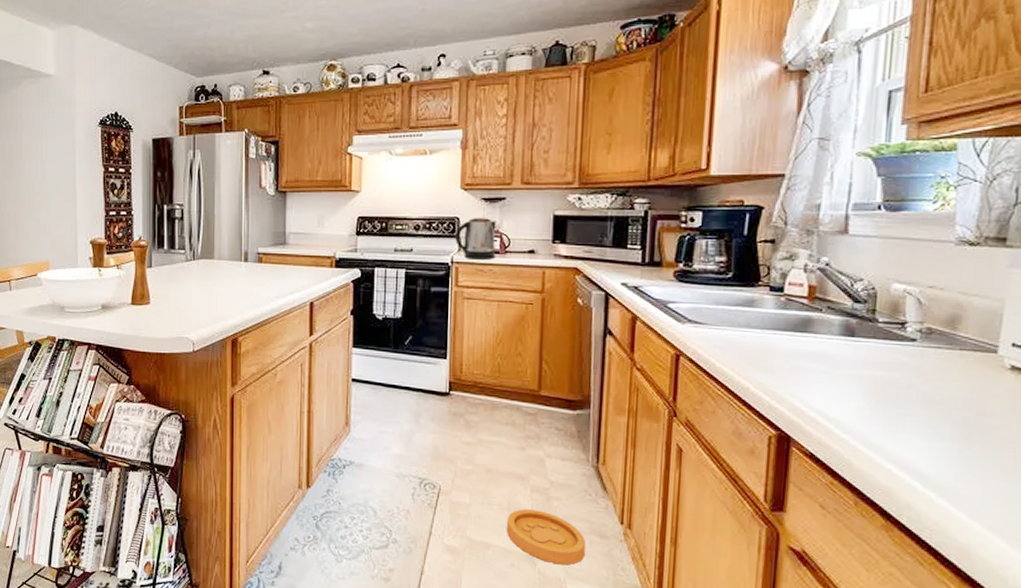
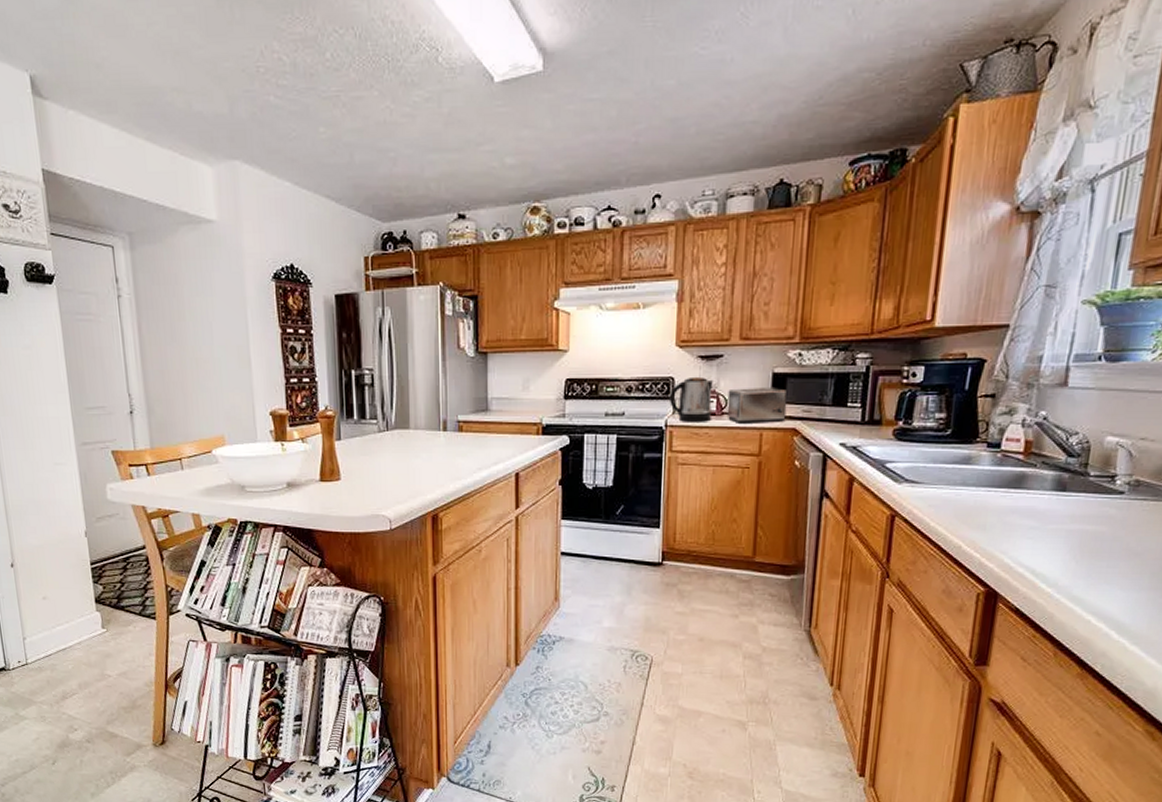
pet bowl: present [507,509,585,565] -> none [718,676,796,728]
toaster: none [510,228,569,263] -> present [727,386,788,425]

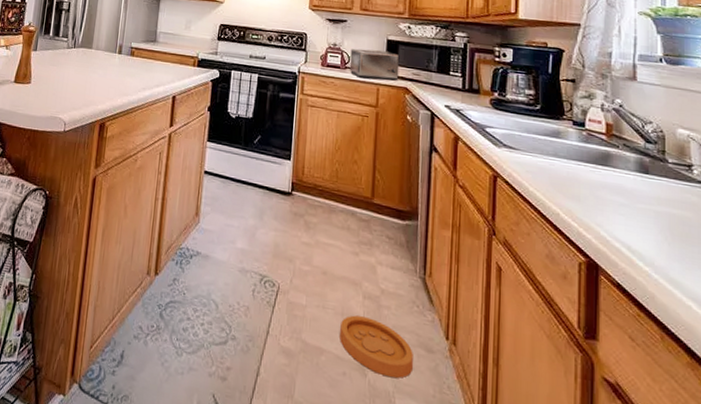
kettle: present [670,376,713,424] -> none [303,34,338,74]
pet bowl: none [718,676,796,728] -> present [340,315,413,379]

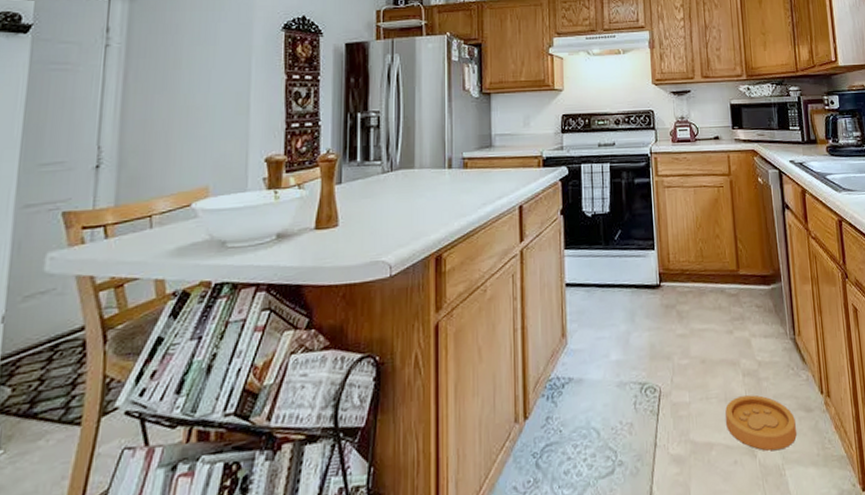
toaster: present [349,48,400,81] -> none [698,115,746,149]

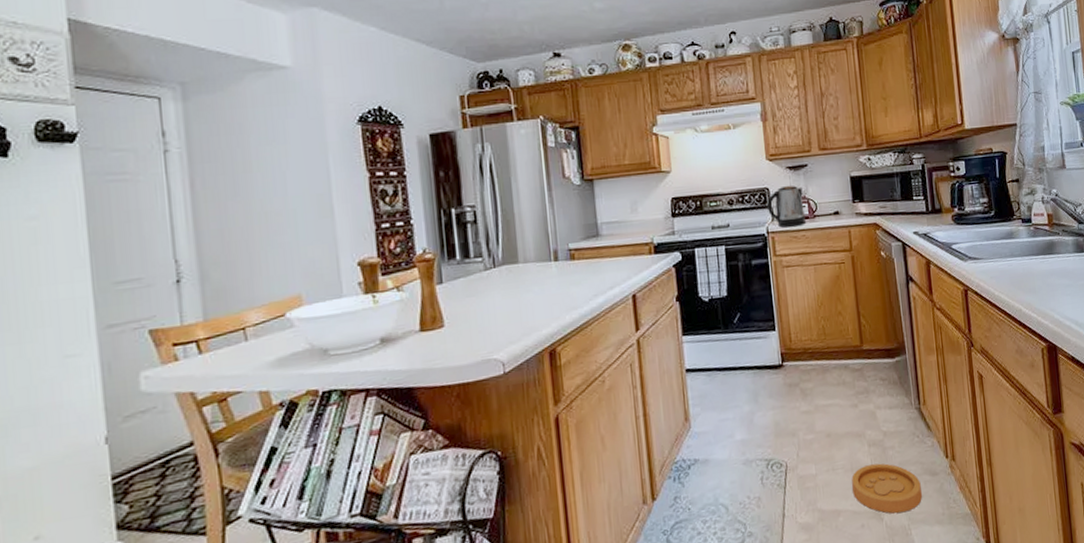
kettle: none [651,109,687,150] -> present [767,185,806,229]

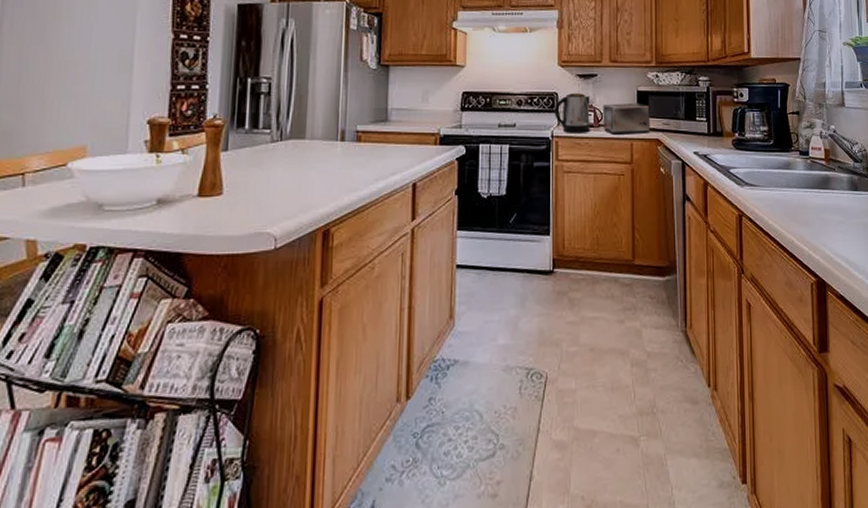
toaster: none [816,188,867,225] -> present [603,102,650,136]
pet bowl: present [852,463,922,514] -> none [611,385,681,441]

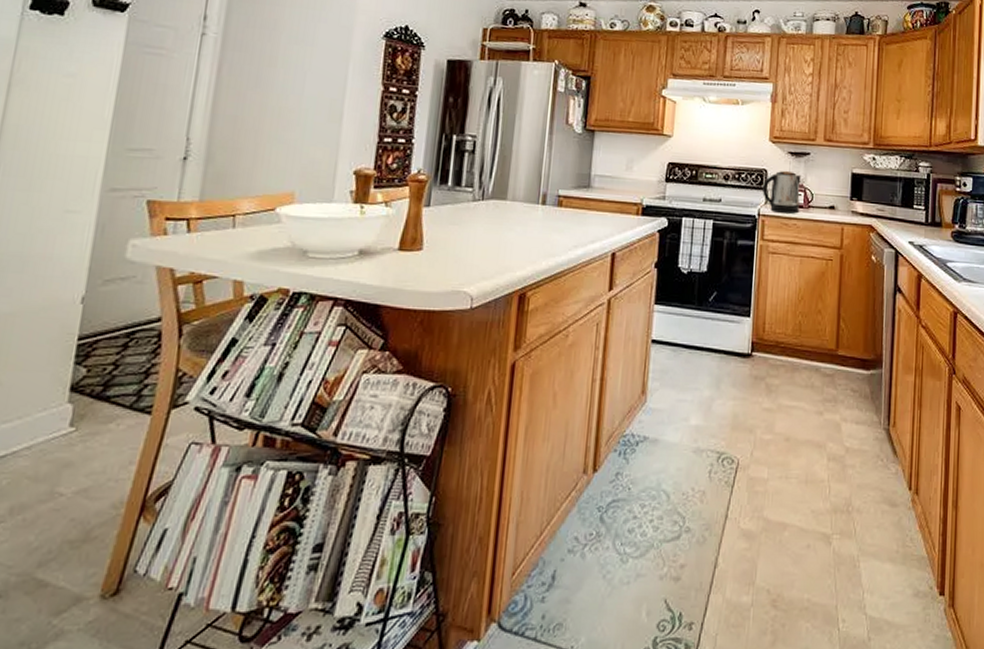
toaster: present [603,102,650,136] -> none [813,184,865,219]

